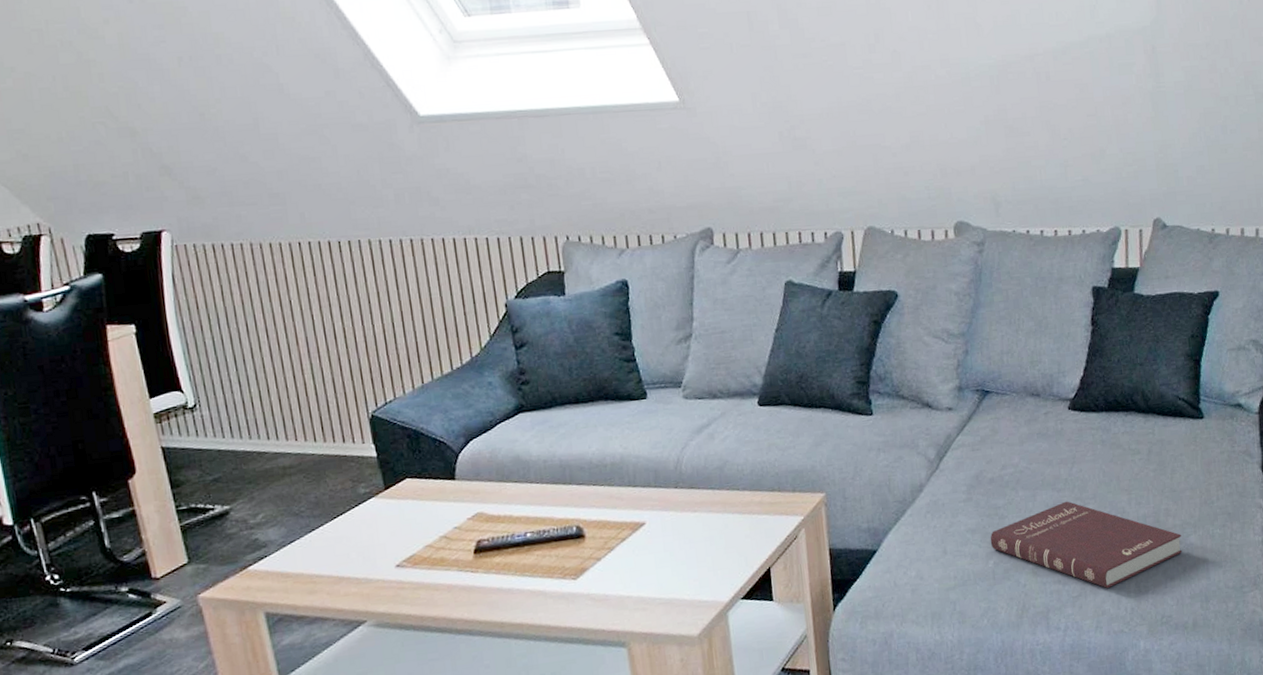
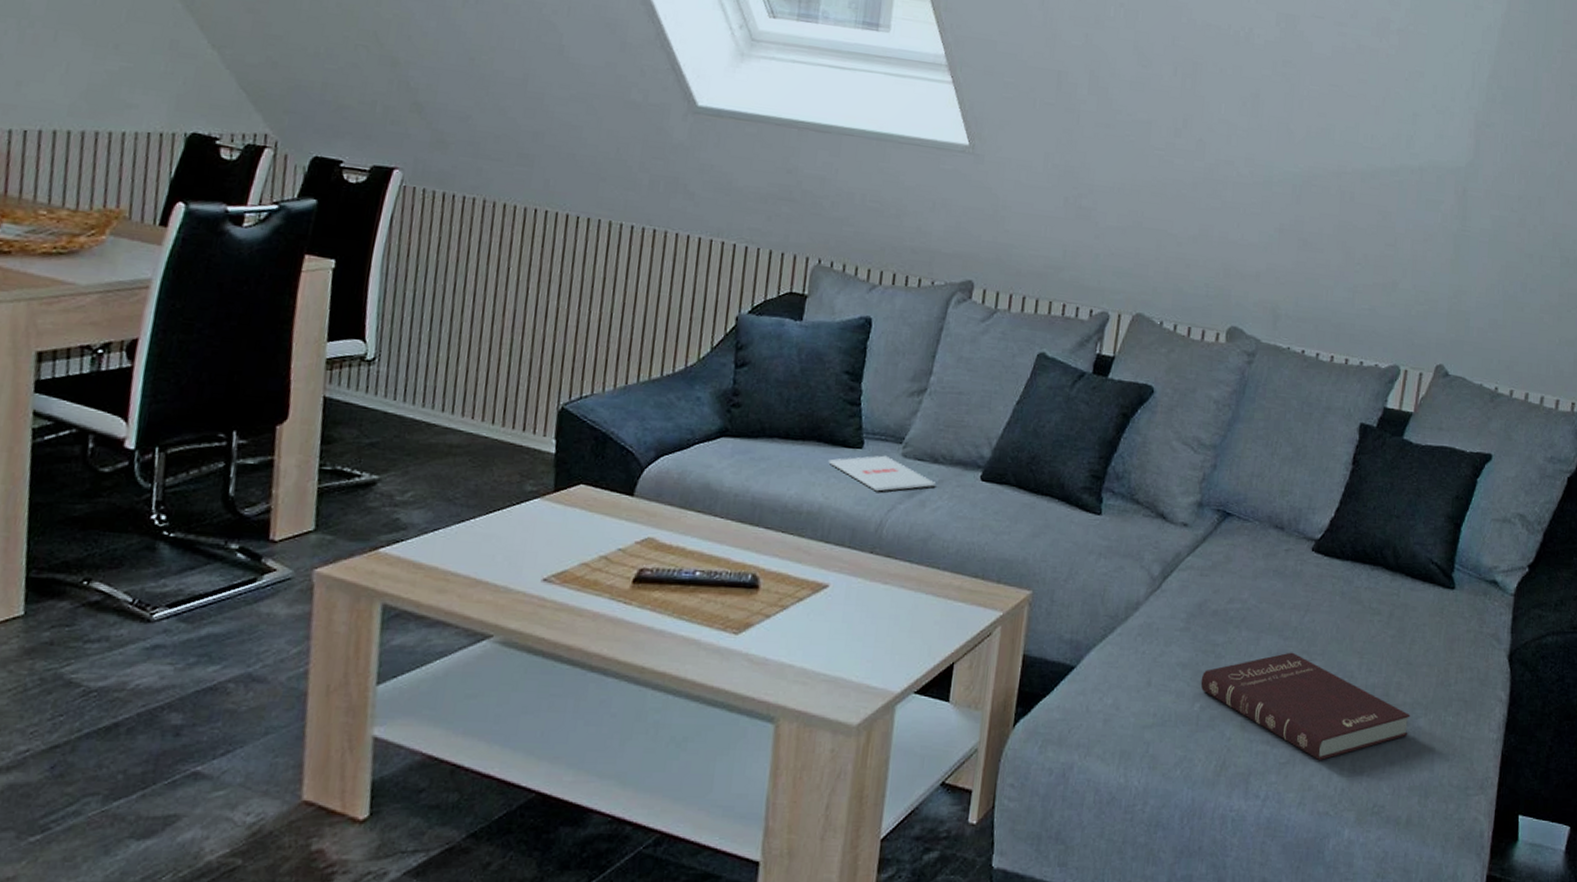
magazine: none [619,400,720,434] -> present [828,455,936,492]

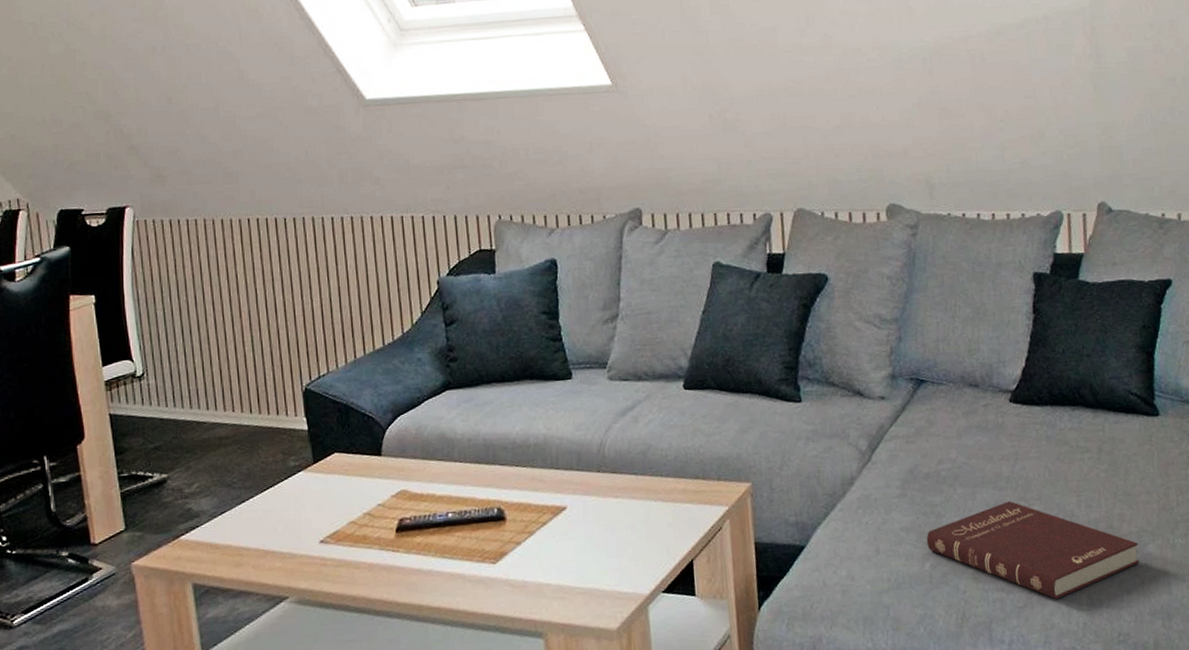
magazine: present [828,455,936,492] -> none [544,381,644,416]

